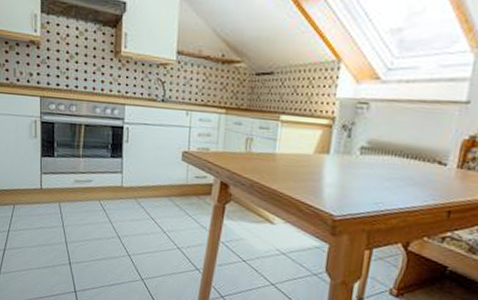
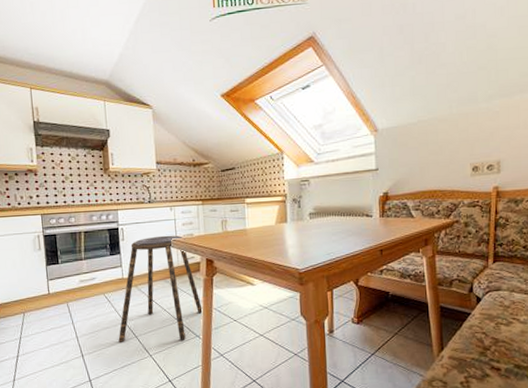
stool: none [109,144,208,270] -> present [118,235,203,342]

